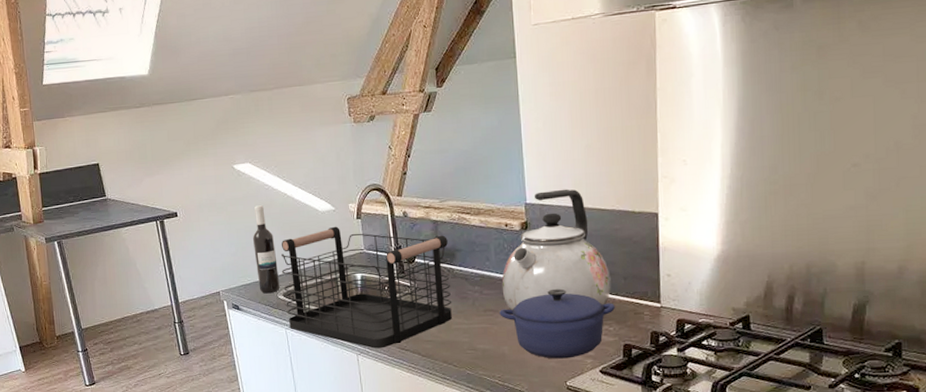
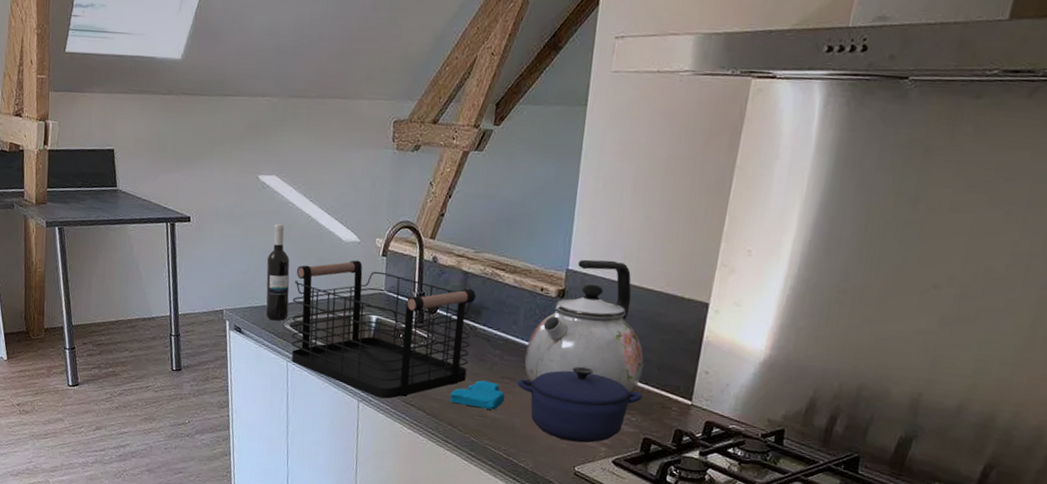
sponge: none [440,316,491,342] -> present [450,380,505,410]

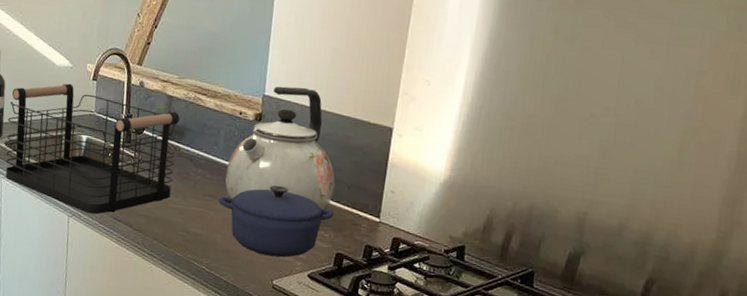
sponge: present [450,380,505,410] -> none [155,197,207,226]

